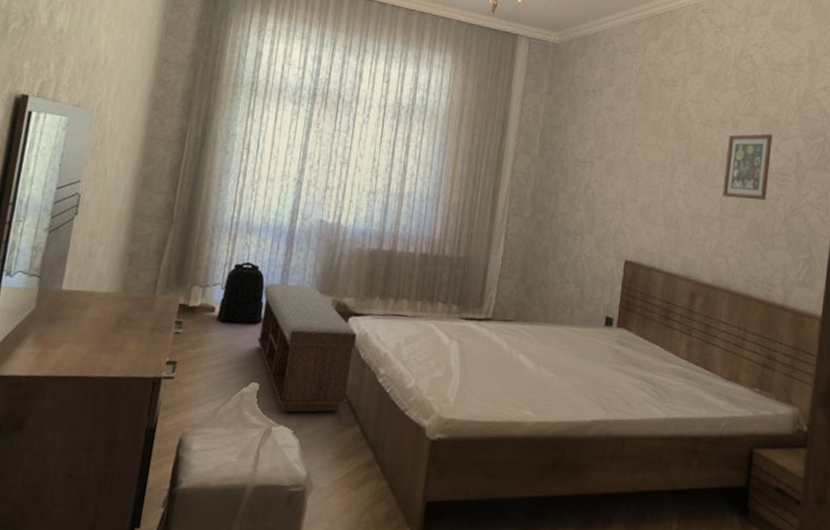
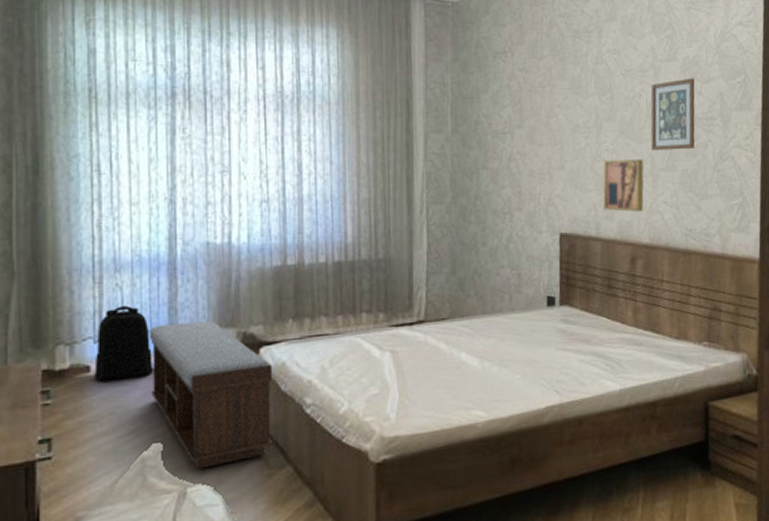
wall art: none [670,199,713,253] -> present [603,159,644,212]

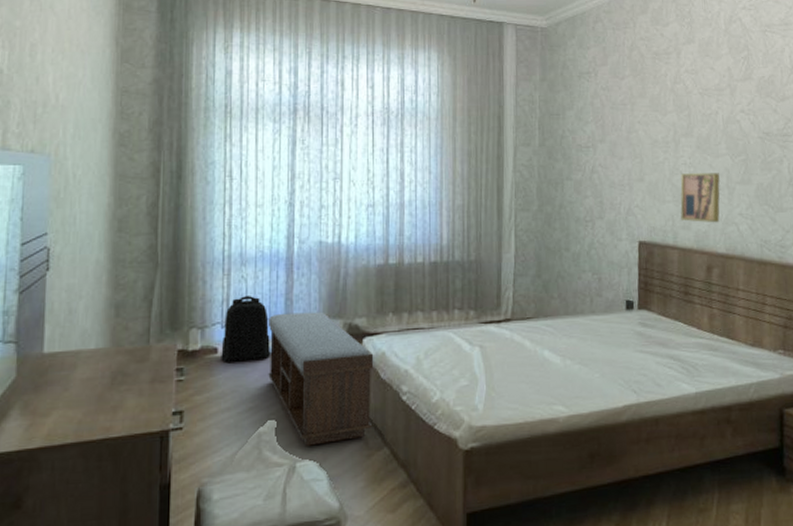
picture frame: present [651,78,695,151] -> none [727,96,771,165]

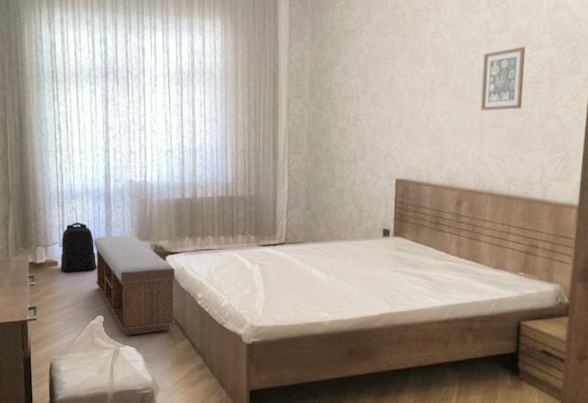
wall art: present [680,173,720,223] -> none [435,118,473,163]
picture frame: none [727,96,771,165] -> present [480,46,525,111]

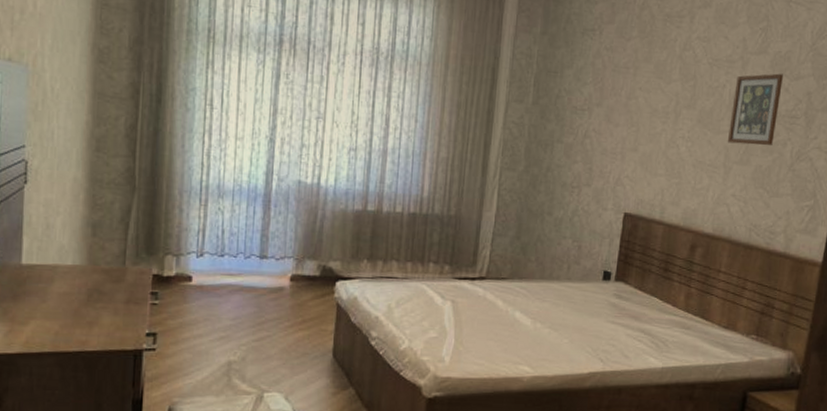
backpack: present [60,223,97,272] -> none [195,228,245,292]
bench: present [94,235,175,336] -> none [241,249,346,379]

